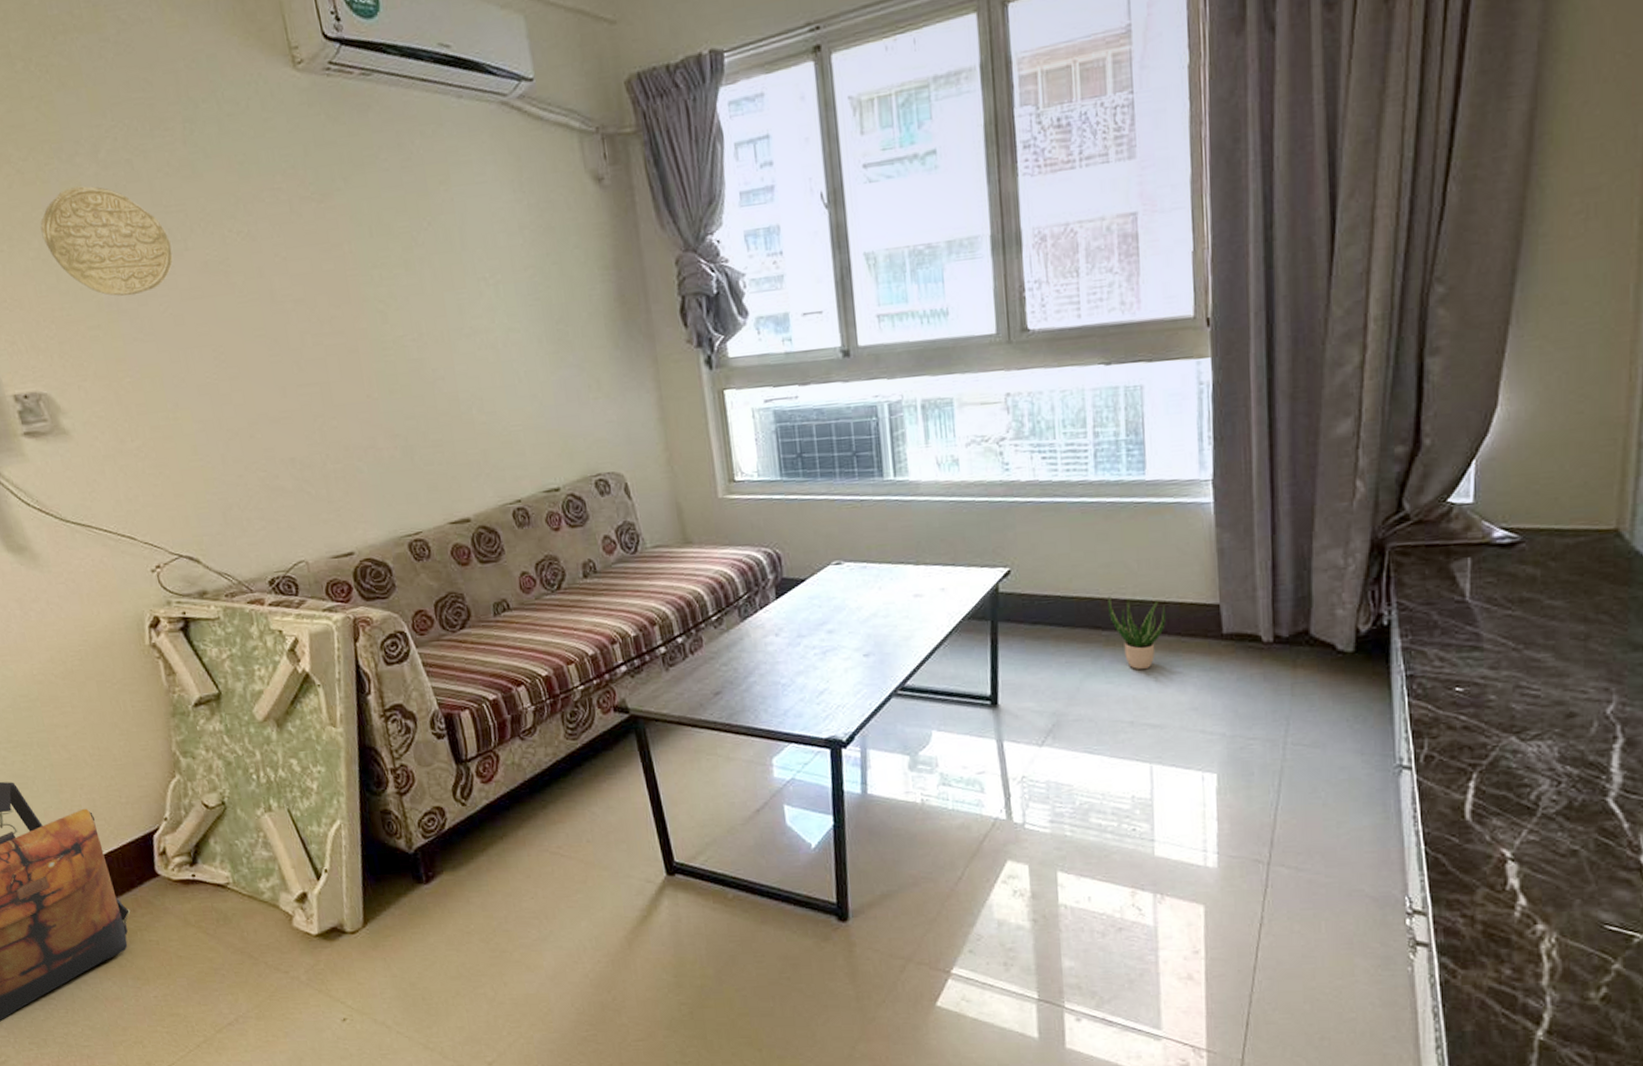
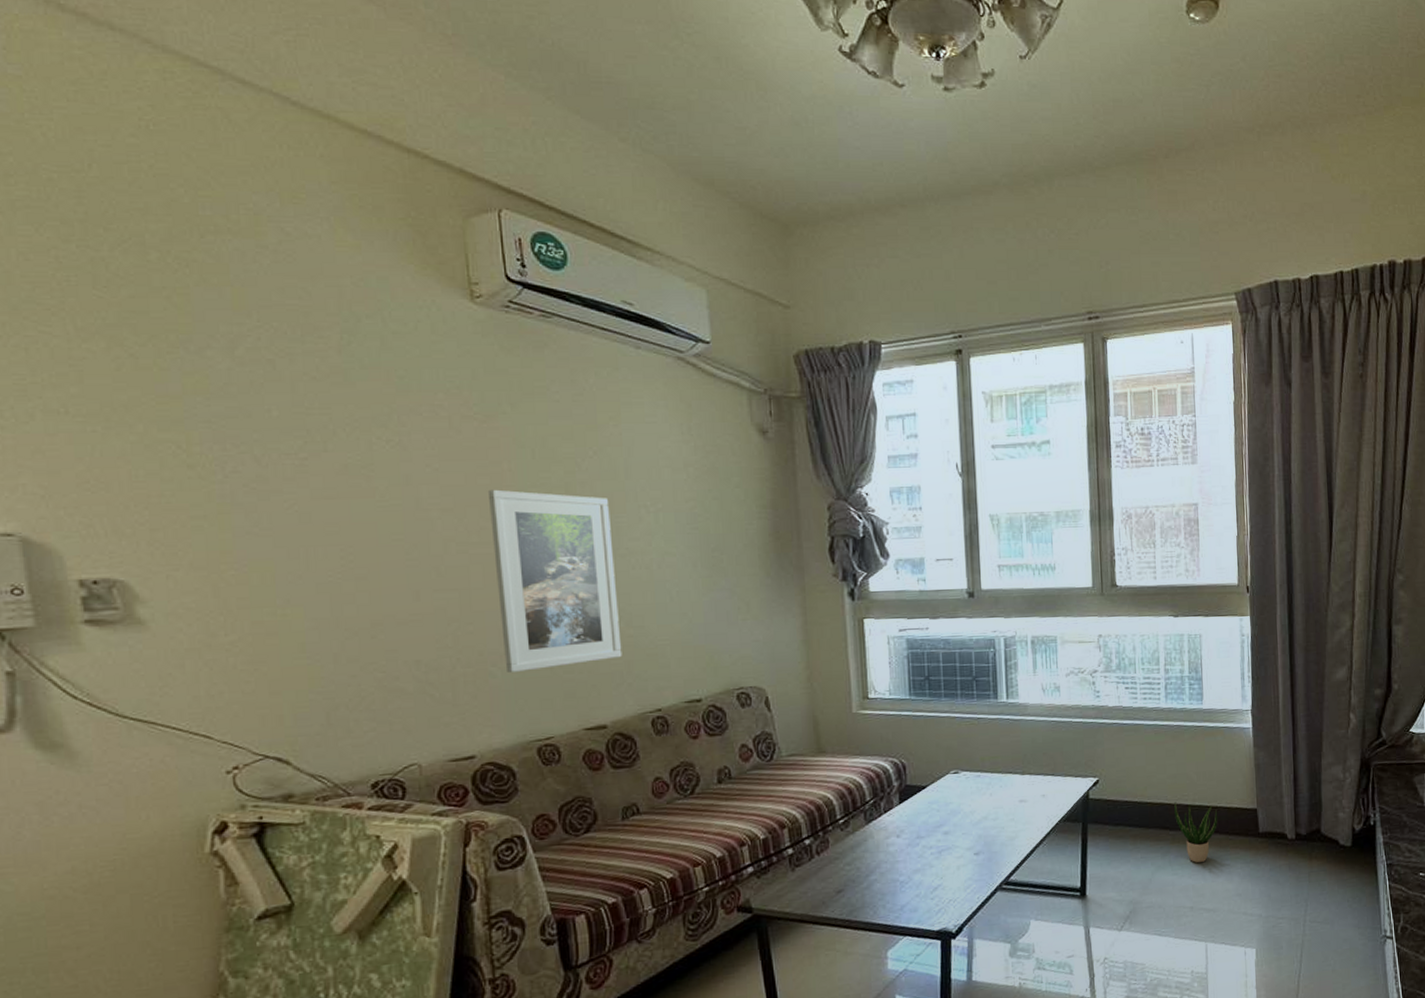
decorative plate: present [40,186,174,297] -> none [149,378,309,490]
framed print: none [333,272,478,468] -> present [487,489,622,674]

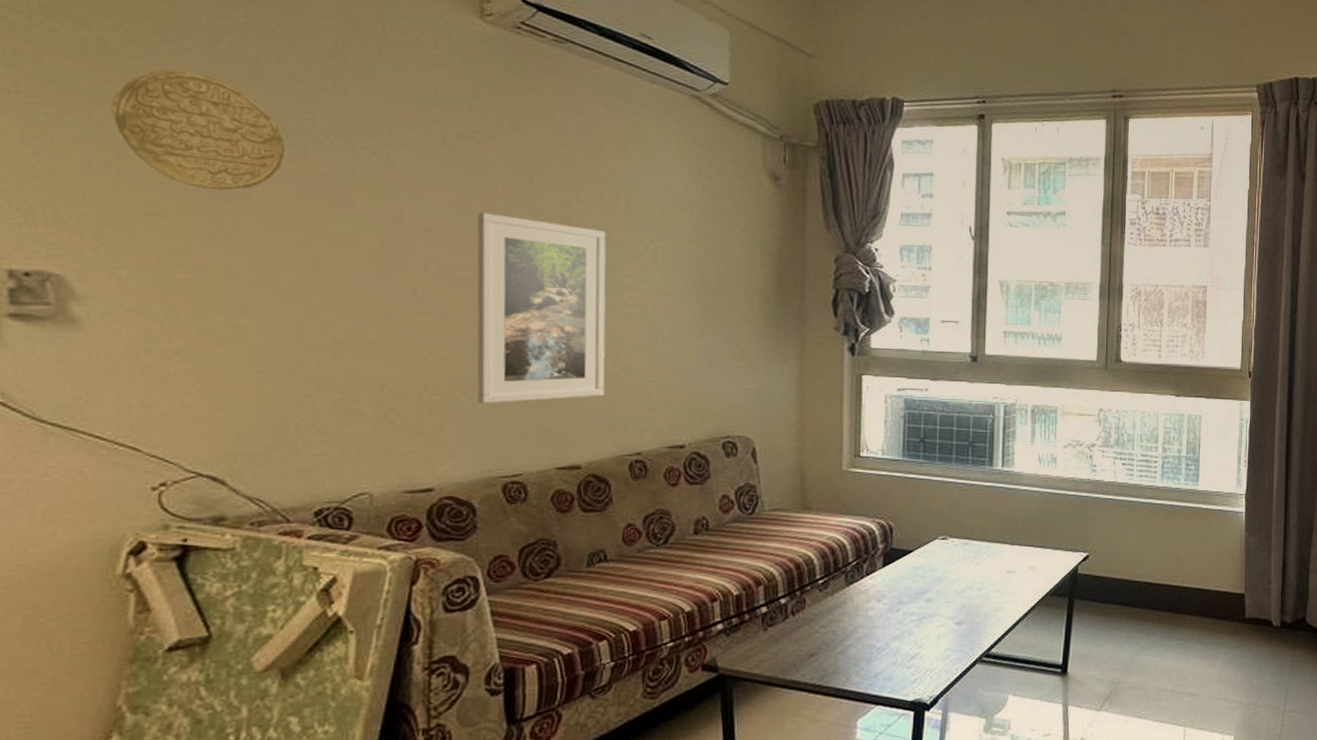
decorative plate: none [149,378,309,490] -> present [111,68,287,191]
potted plant: present [1174,802,1217,863] -> none [1162,582,1205,645]

